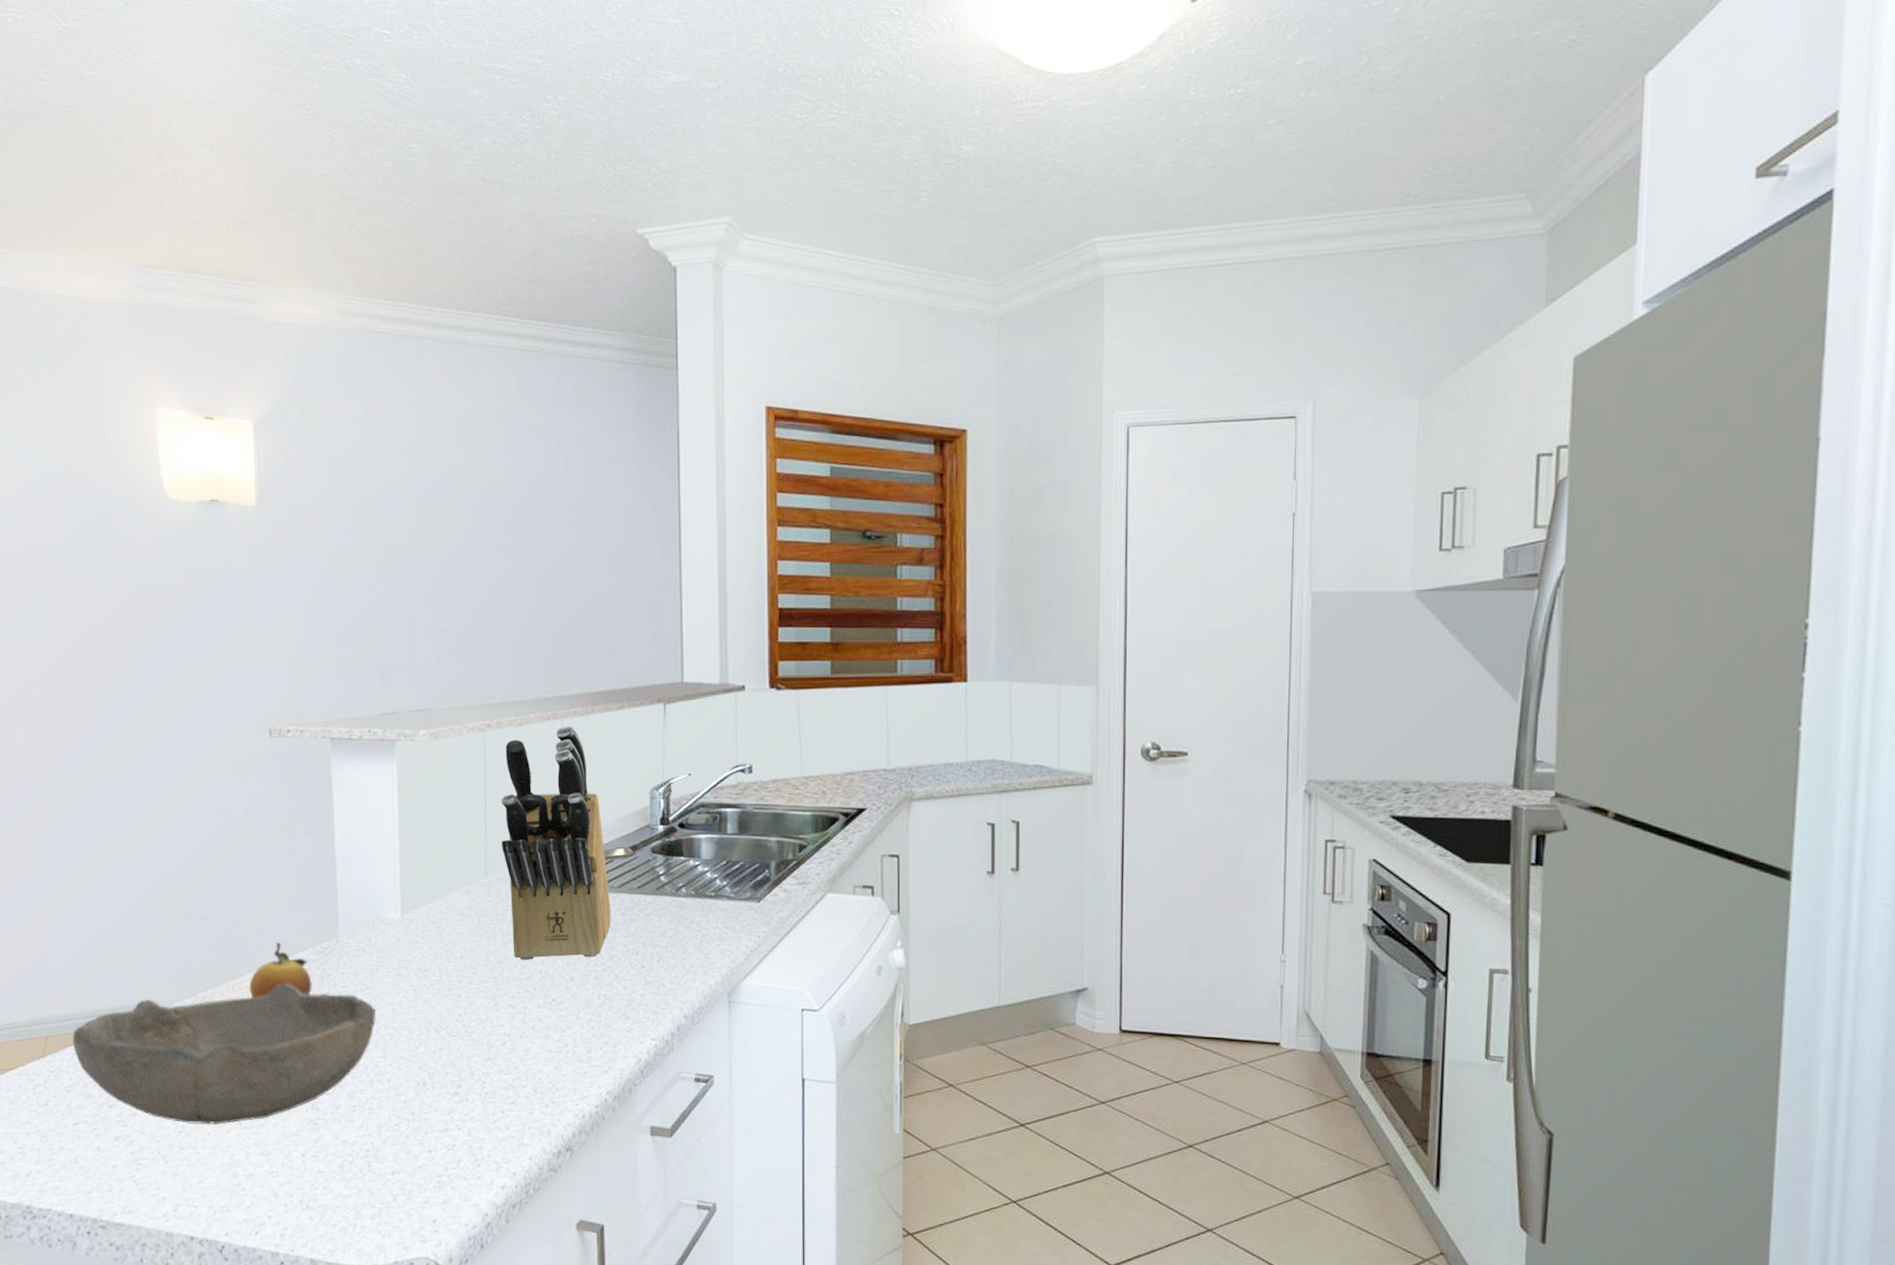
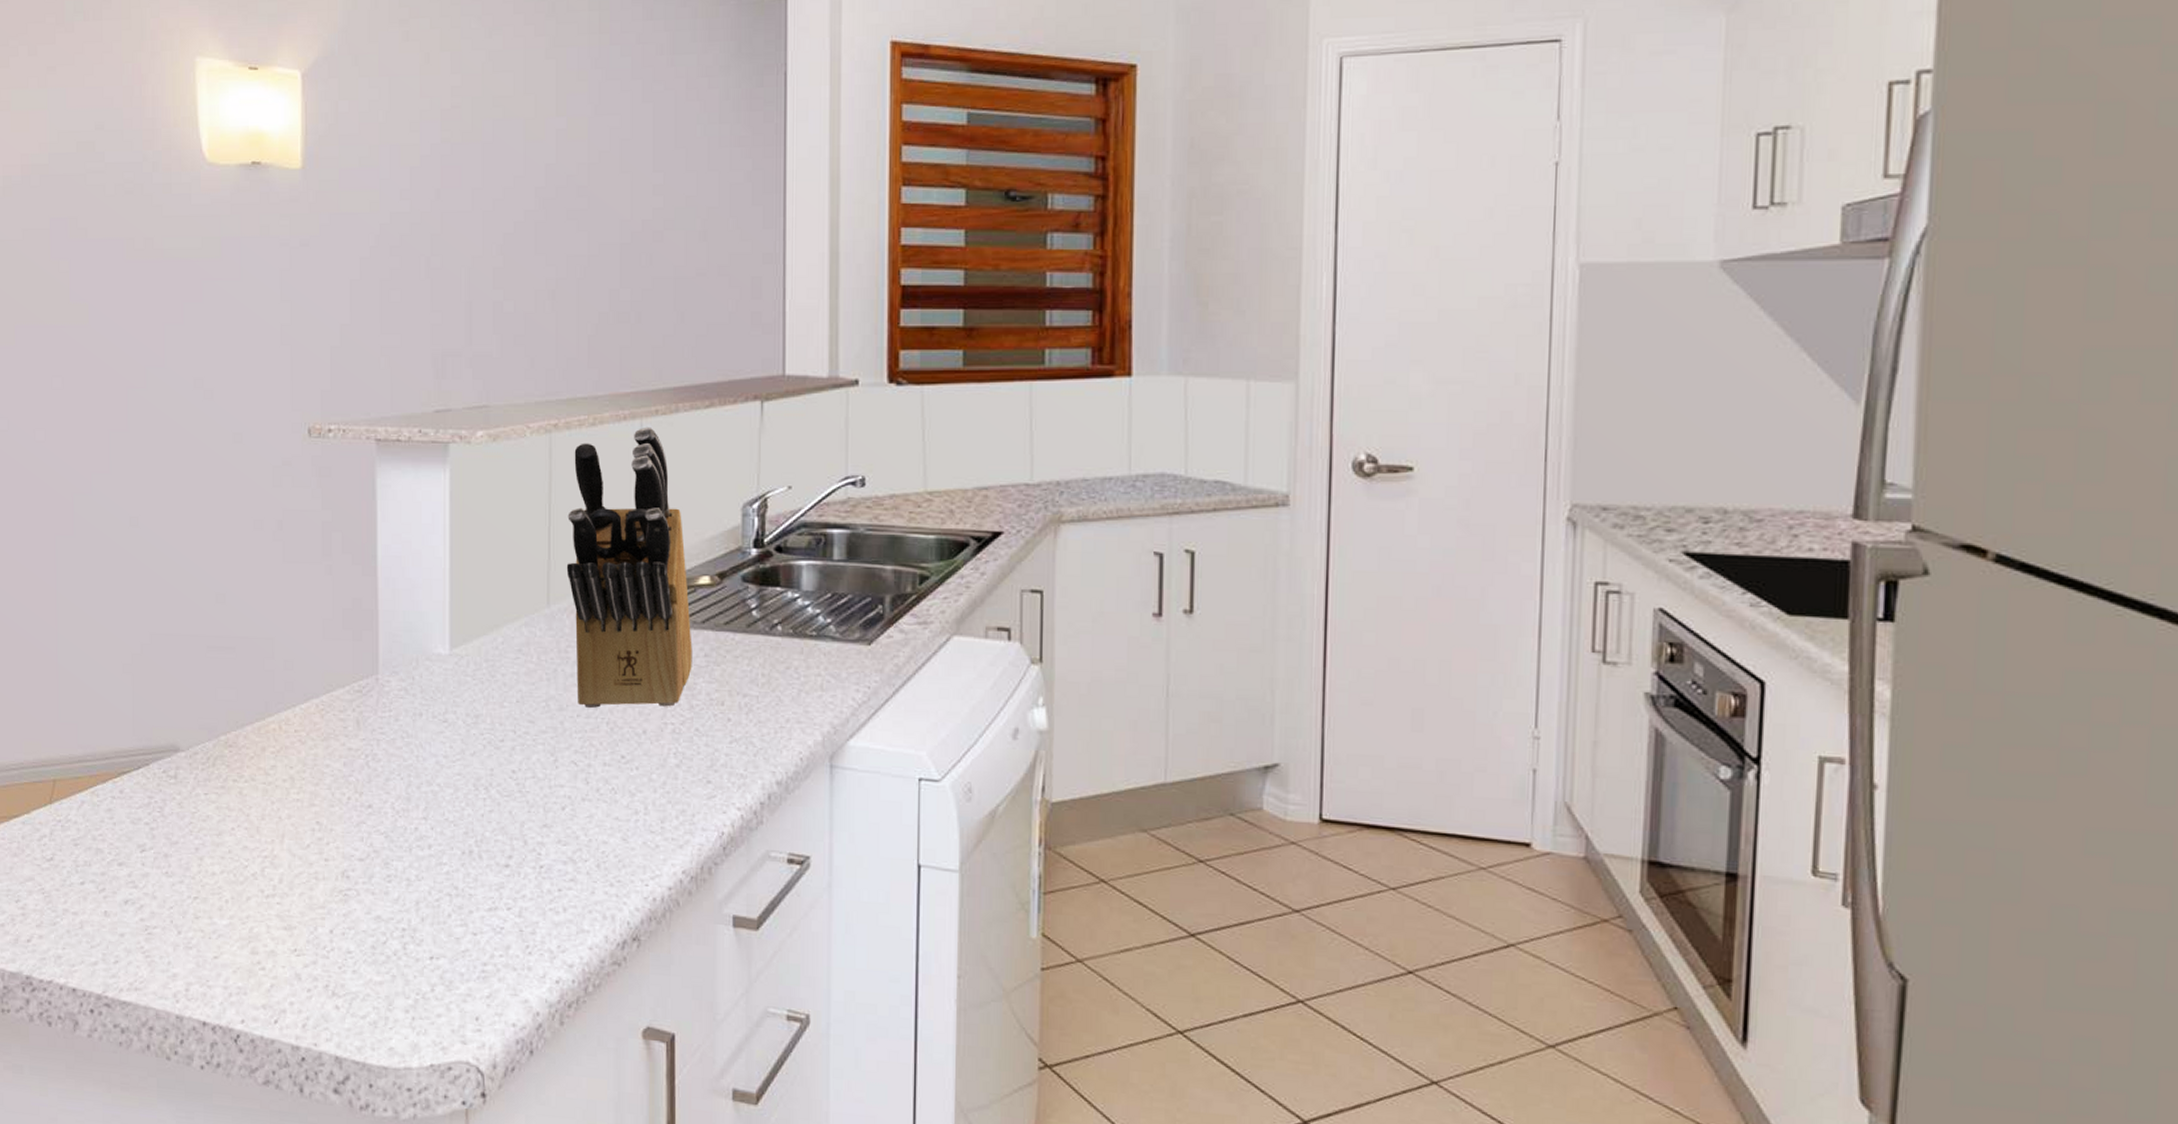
bowl: present [72,983,376,1125] -> none [82,727,418,892]
fruit: present [249,941,312,998] -> none [276,677,347,744]

